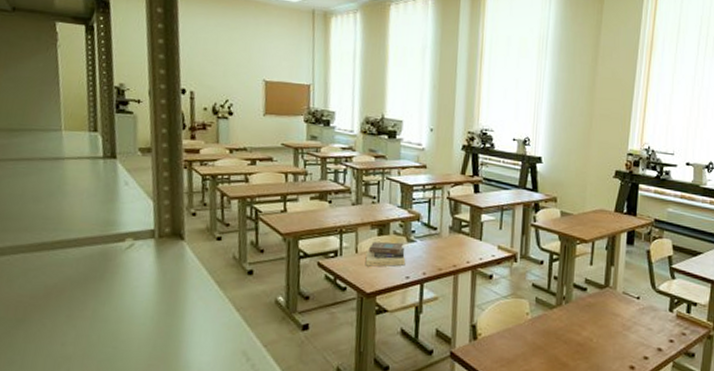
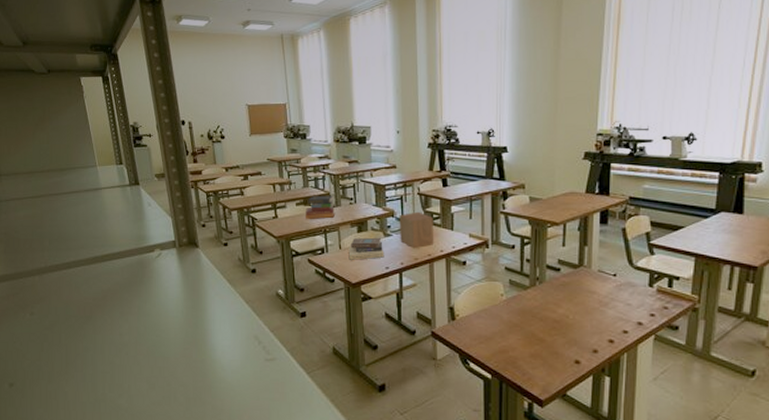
books: none [320,191,355,218] -> present [306,196,335,219]
wooden block: none [424,217,462,258] -> present [399,211,434,249]

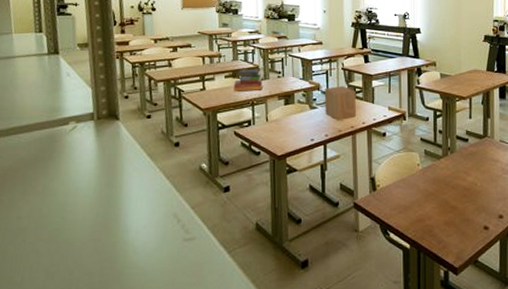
books: present [348,237,384,260] -> none [275,110,310,132]

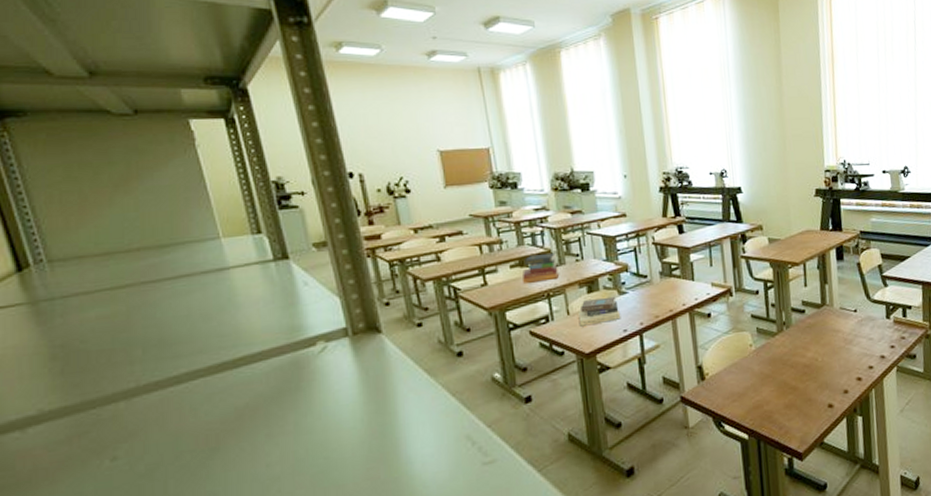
books: none [275,110,310,132] -> present [578,296,621,326]
wooden block: present [324,85,357,121] -> none [634,263,675,306]

